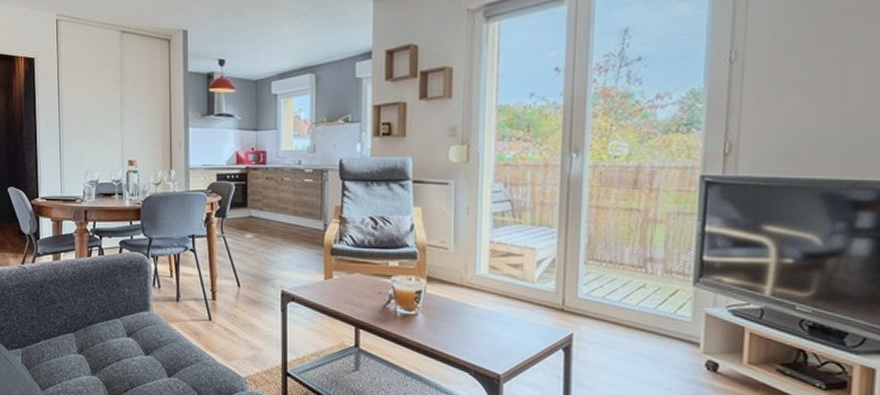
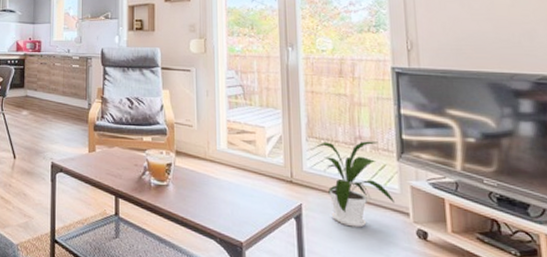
house plant: none [589,263,684,359] -> present [311,141,394,228]

